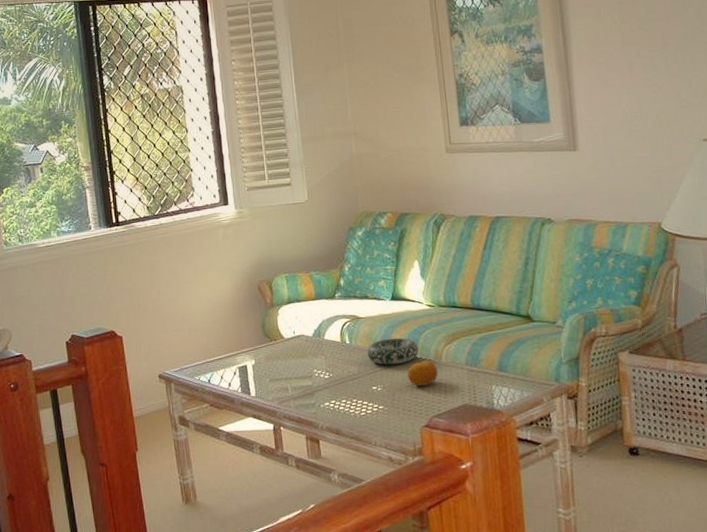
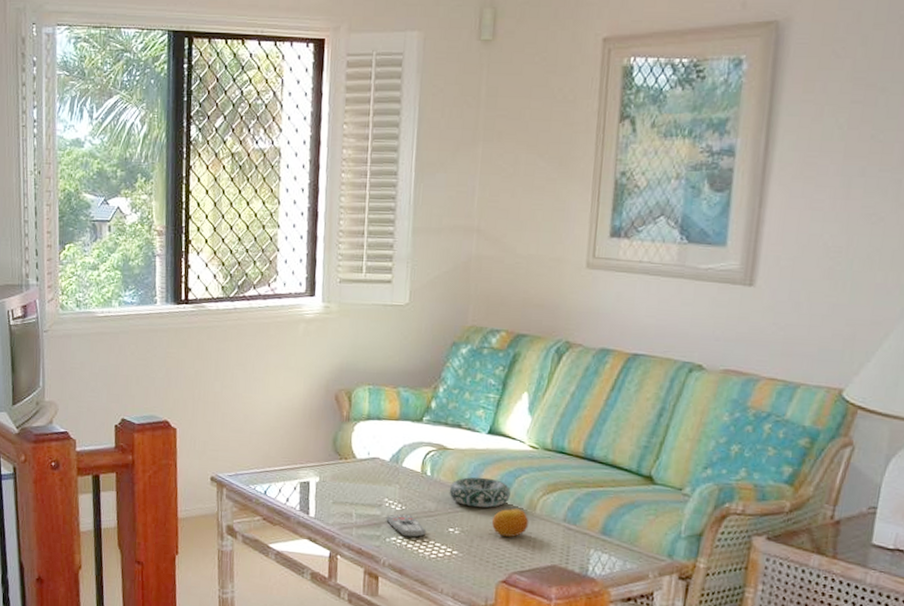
remote control: none [318,380,354,401] -> present [386,514,427,538]

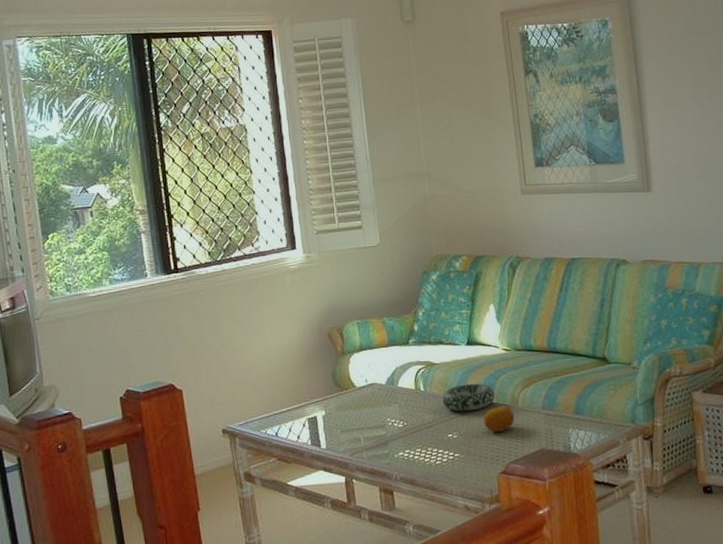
remote control: present [386,514,427,538] -> none [391,429,429,450]

